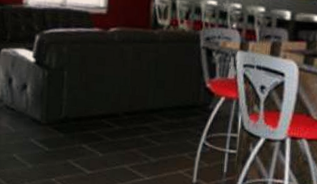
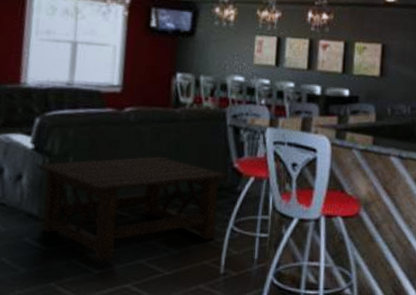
coffee table: none [38,73,202,163] -> present [36,156,230,261]

